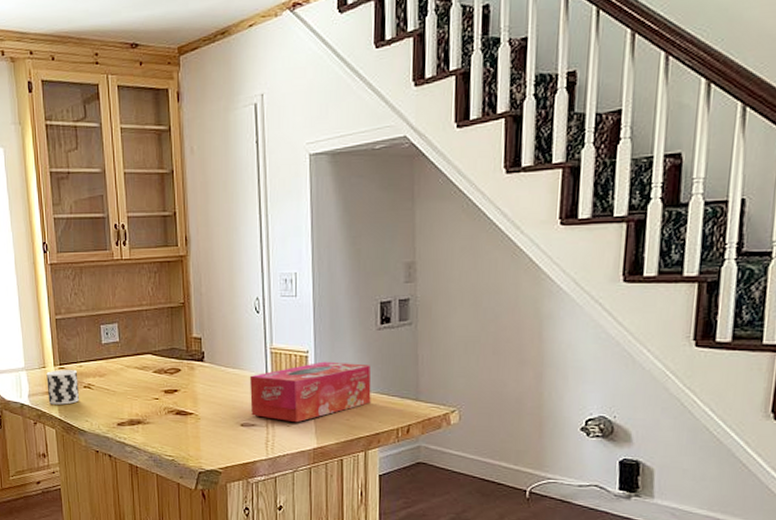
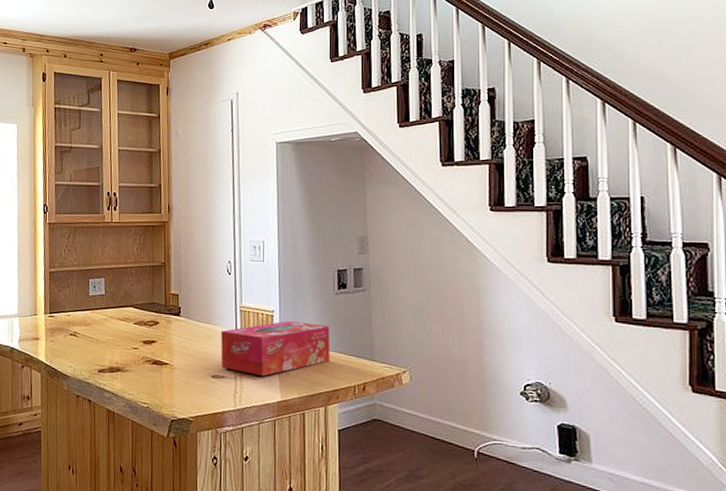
cup: present [46,370,79,405] -> none [36,318,66,350]

